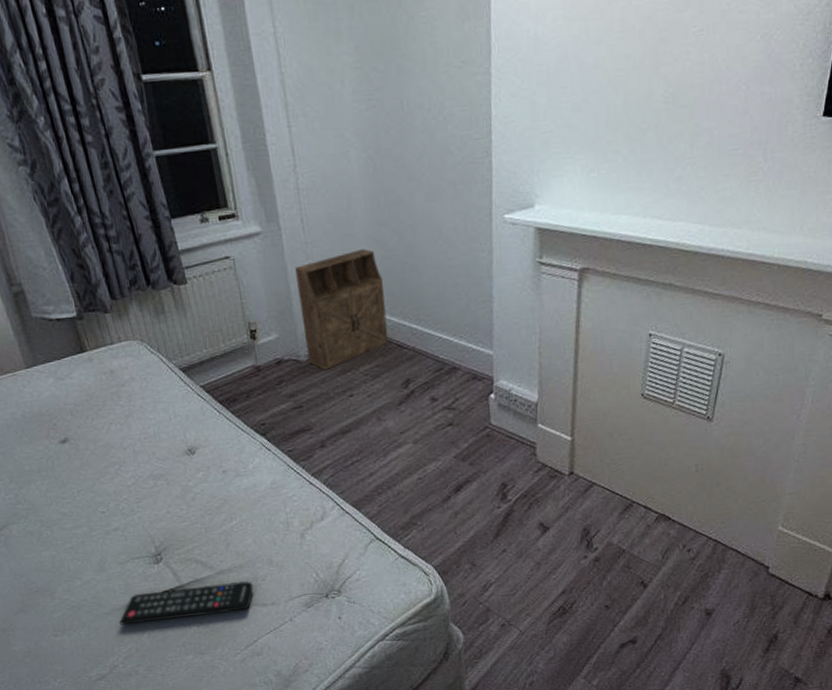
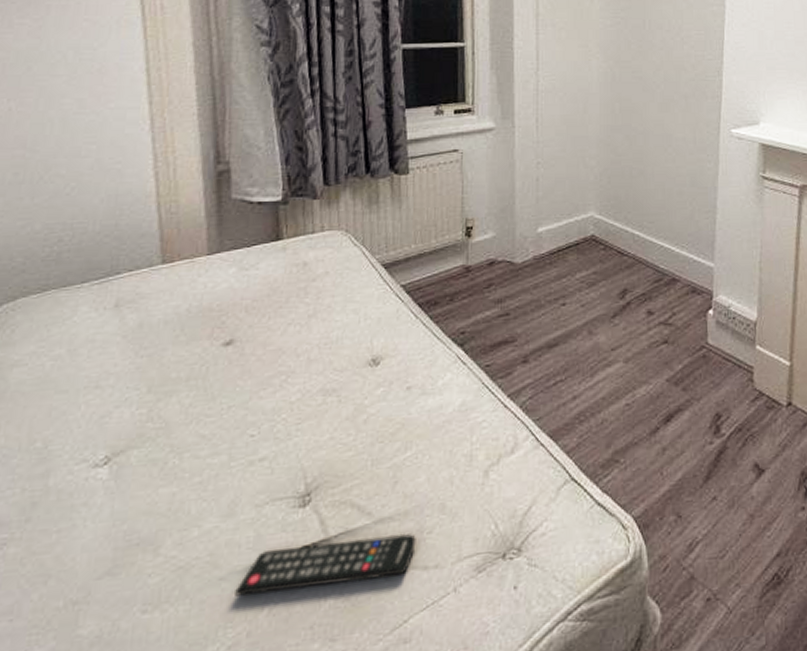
cabinet: present [295,249,389,370] -> none [522,152,611,274]

